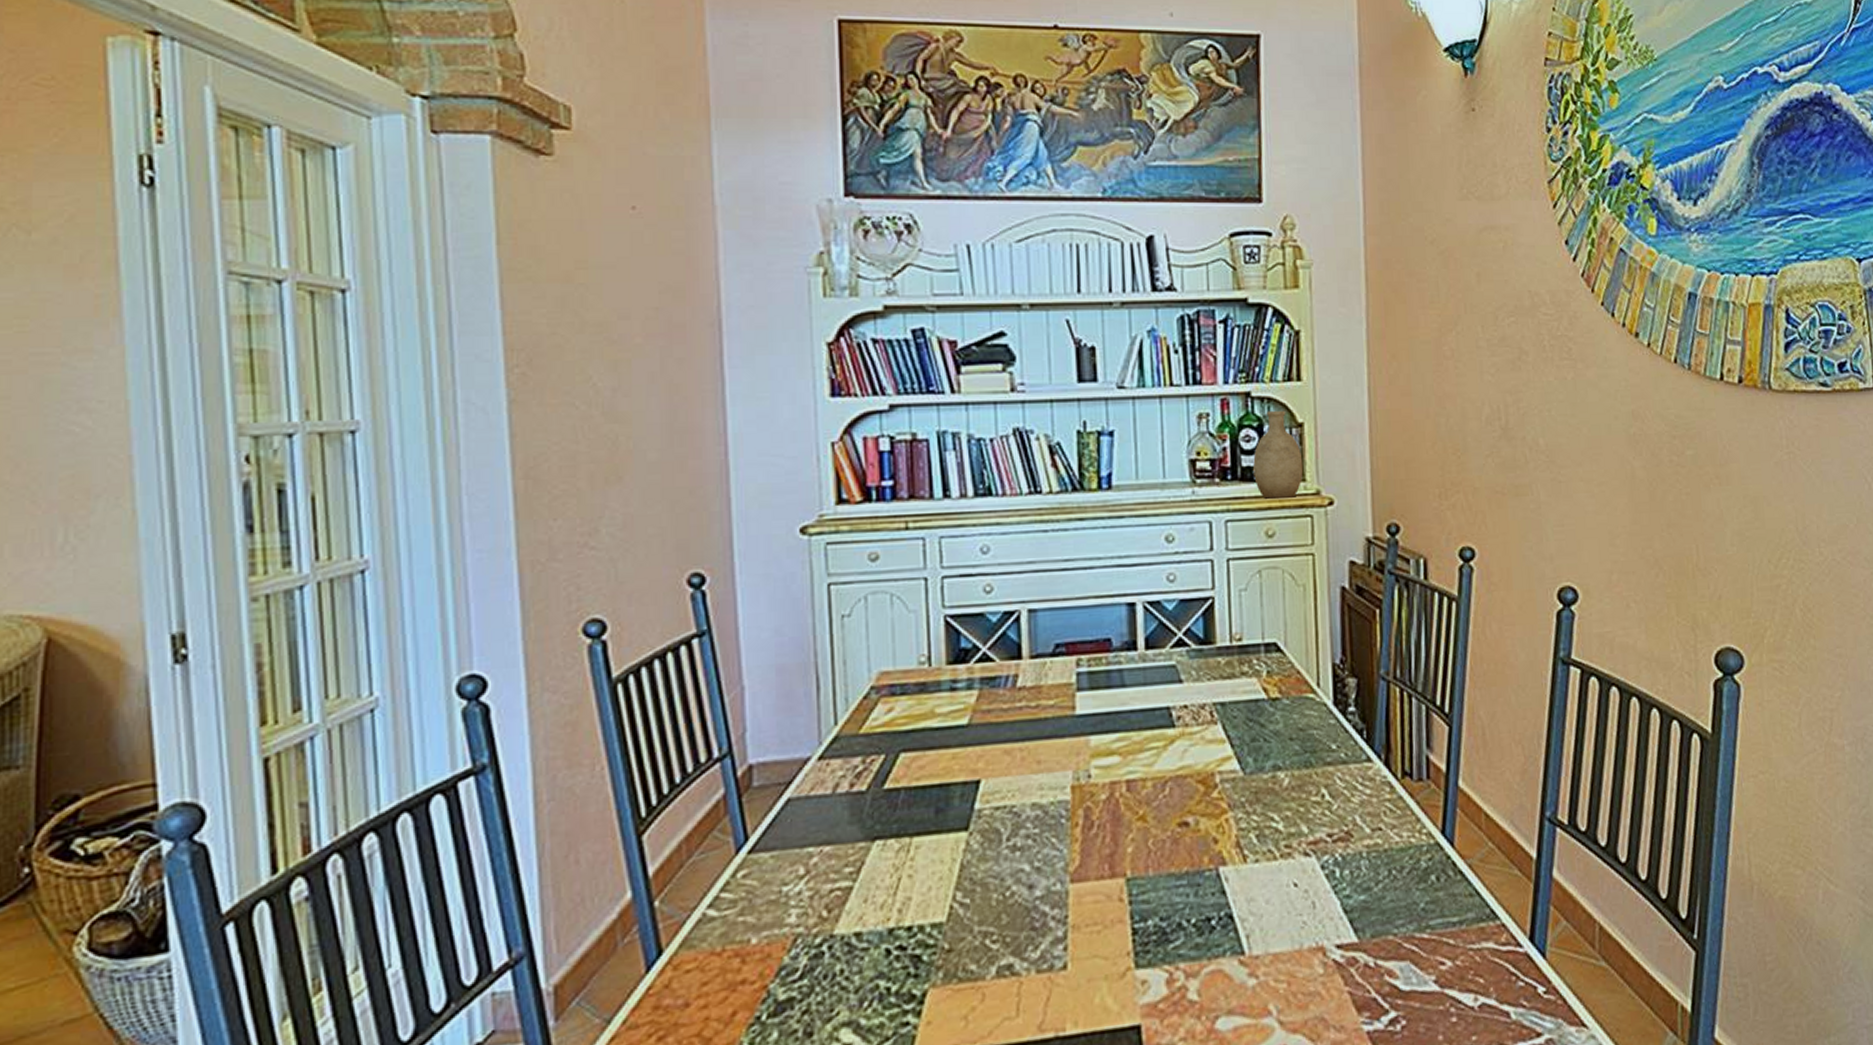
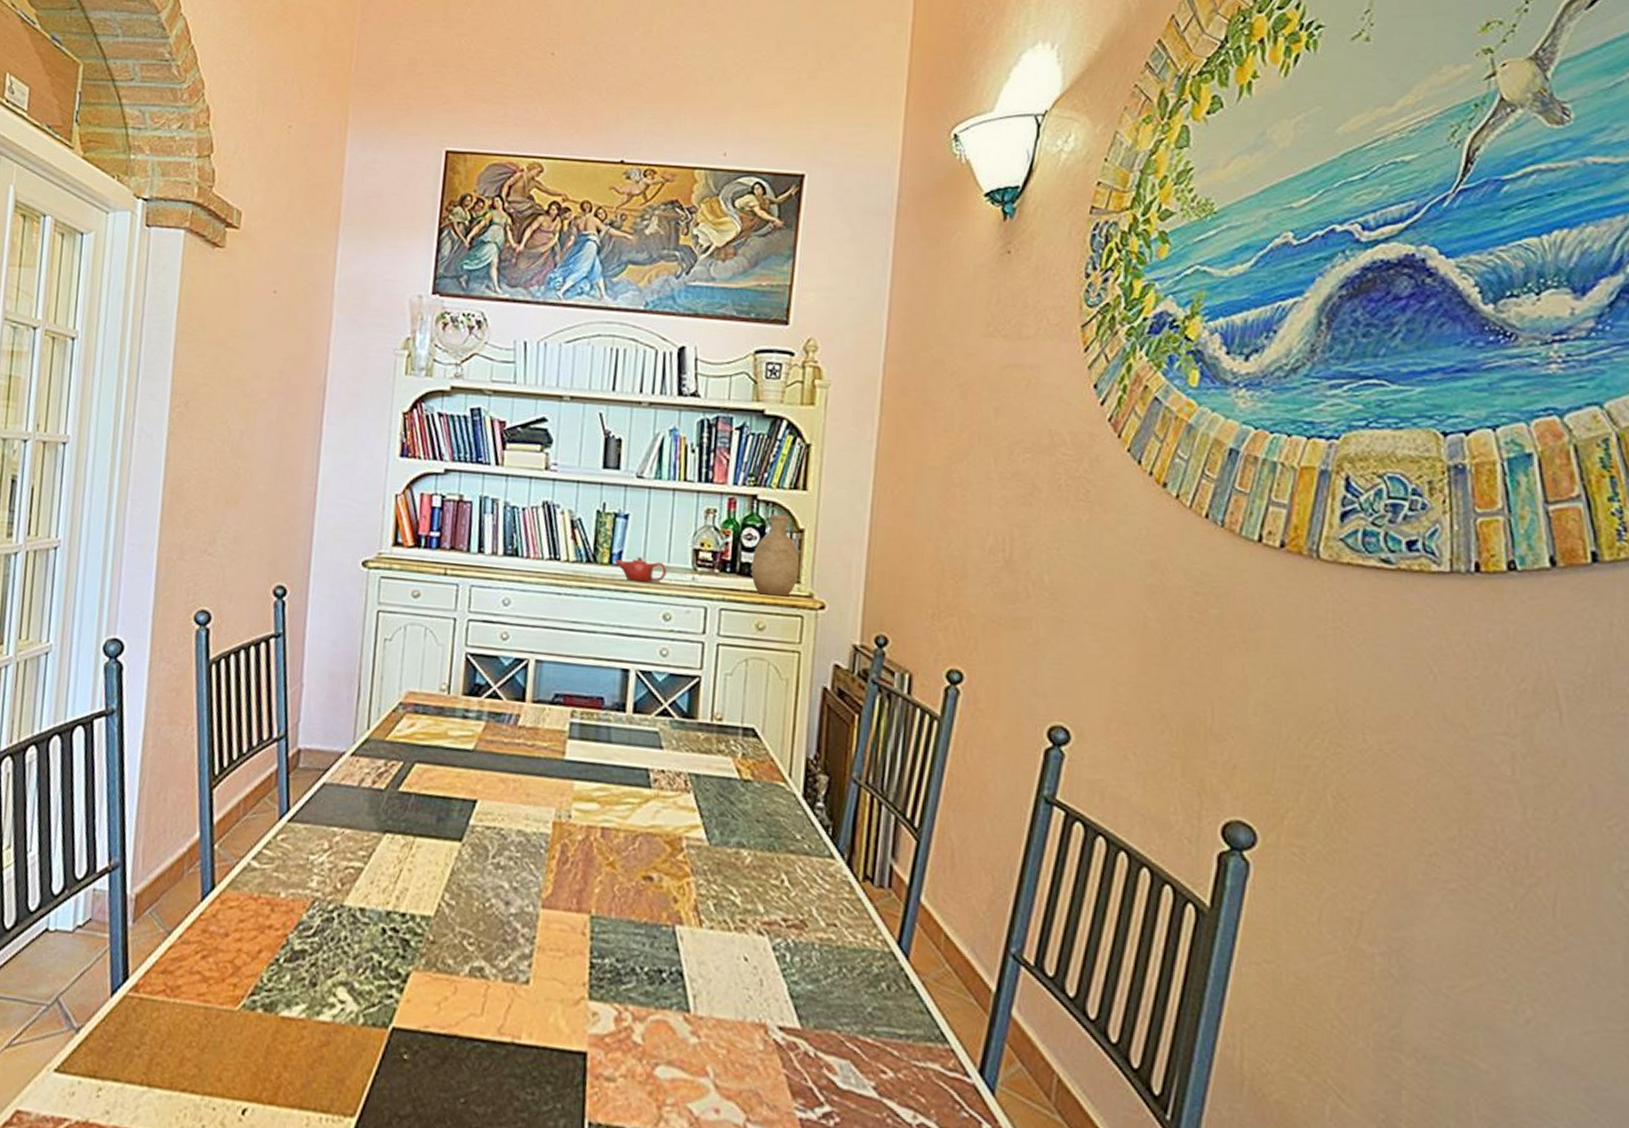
teapot: none [1104,476,1164,506] -> present [614,556,667,583]

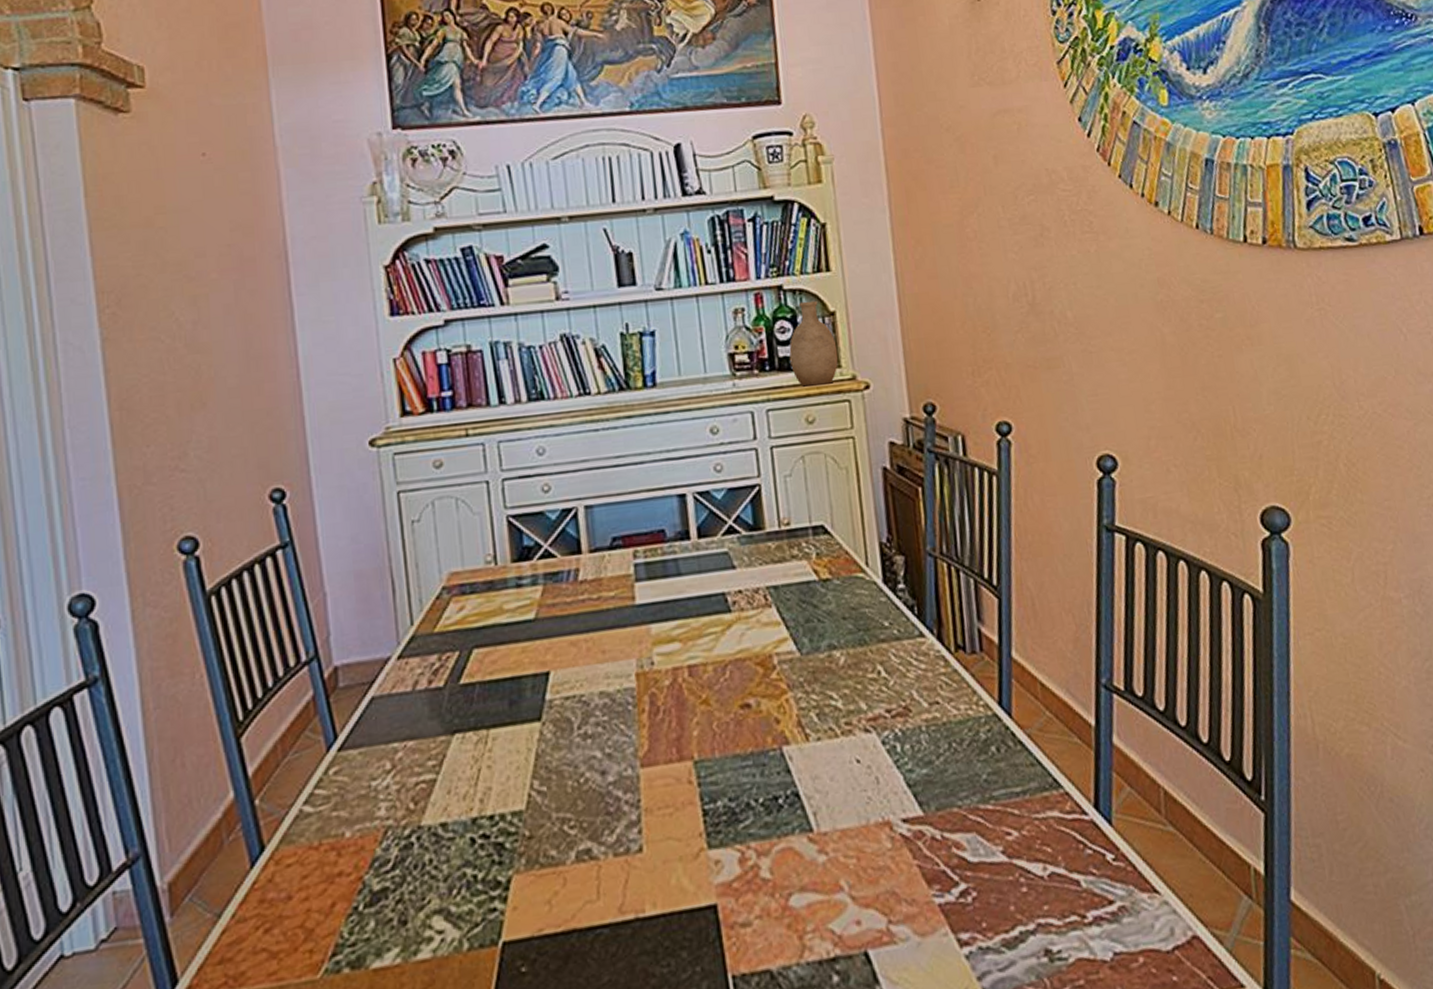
teapot: present [614,556,667,583] -> none [649,373,706,401]

